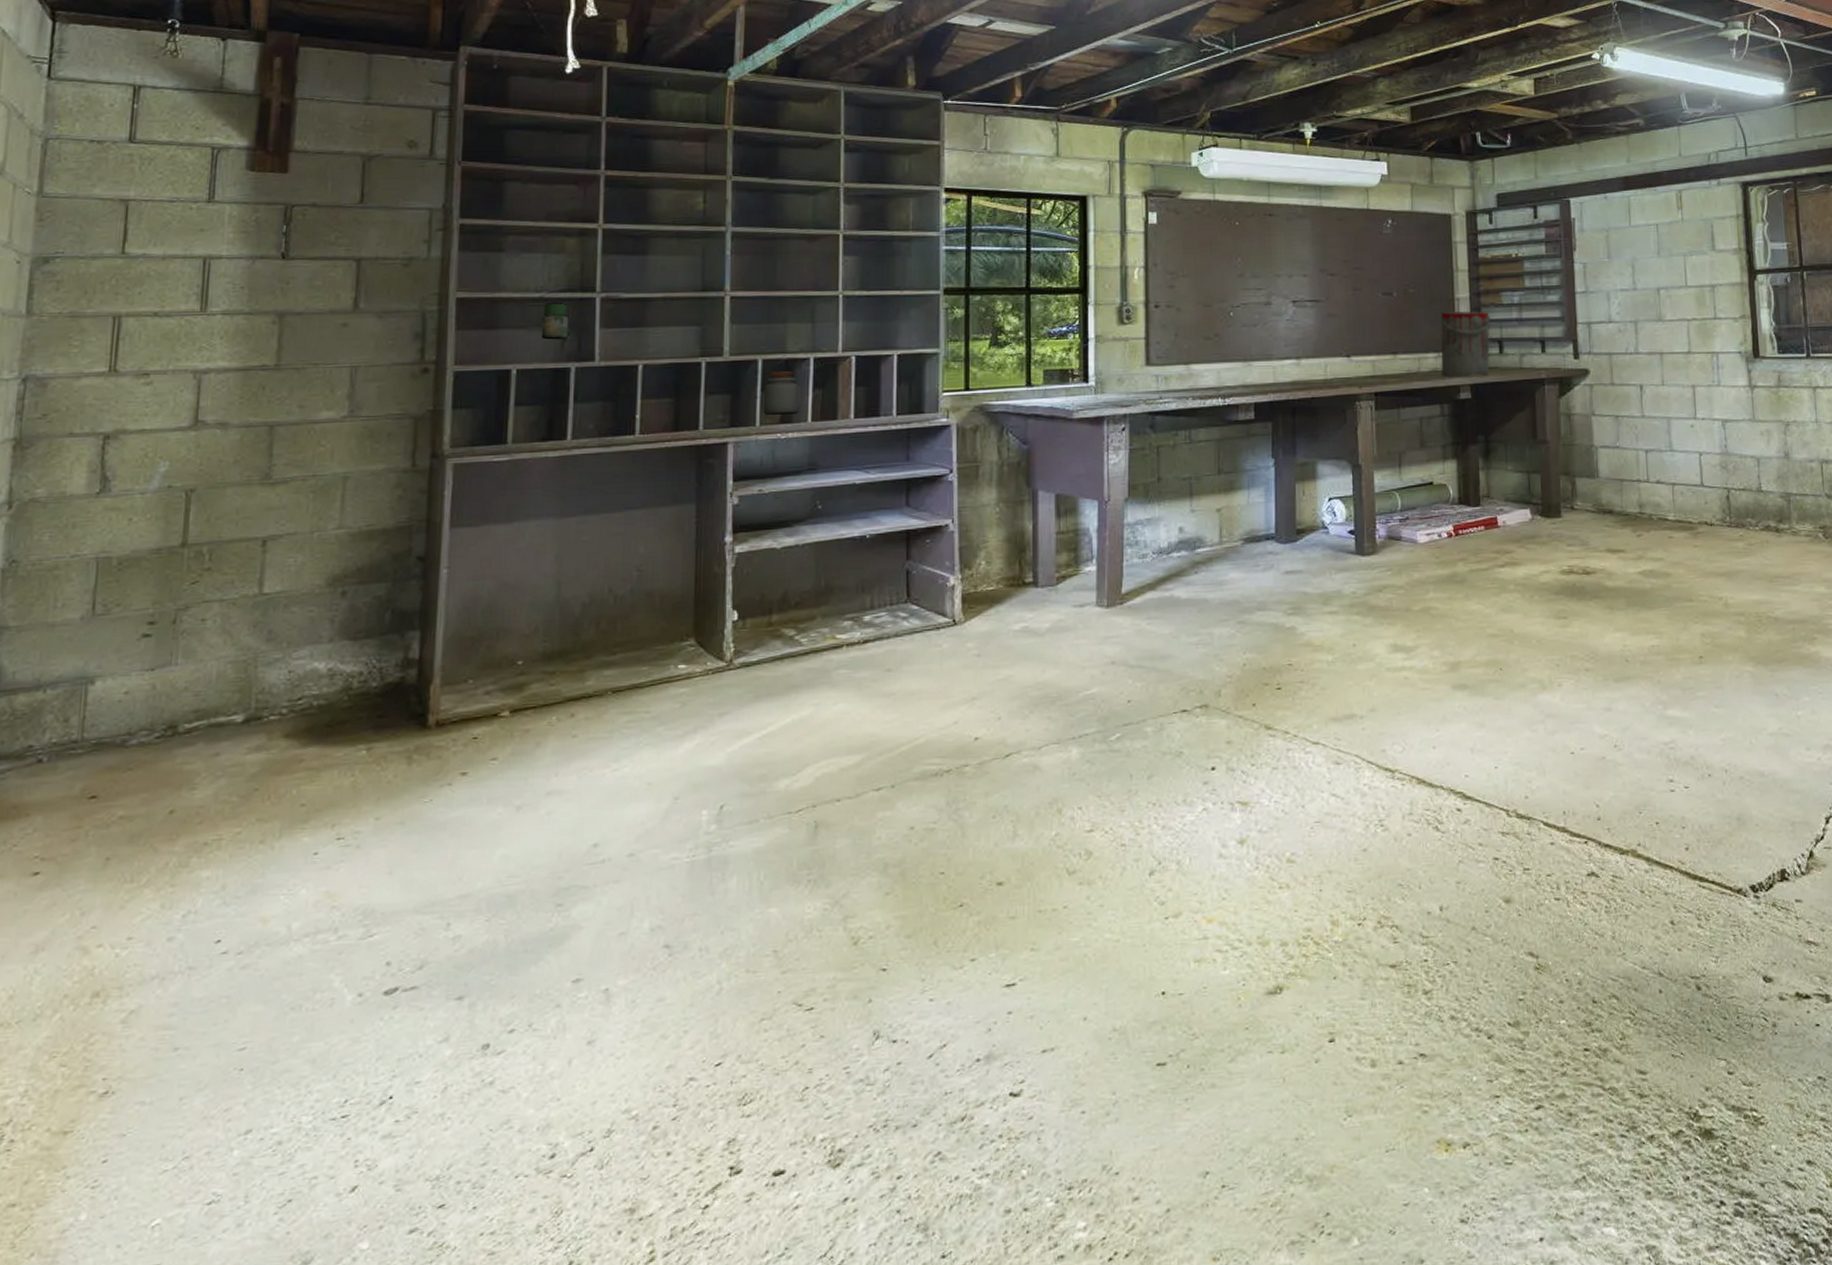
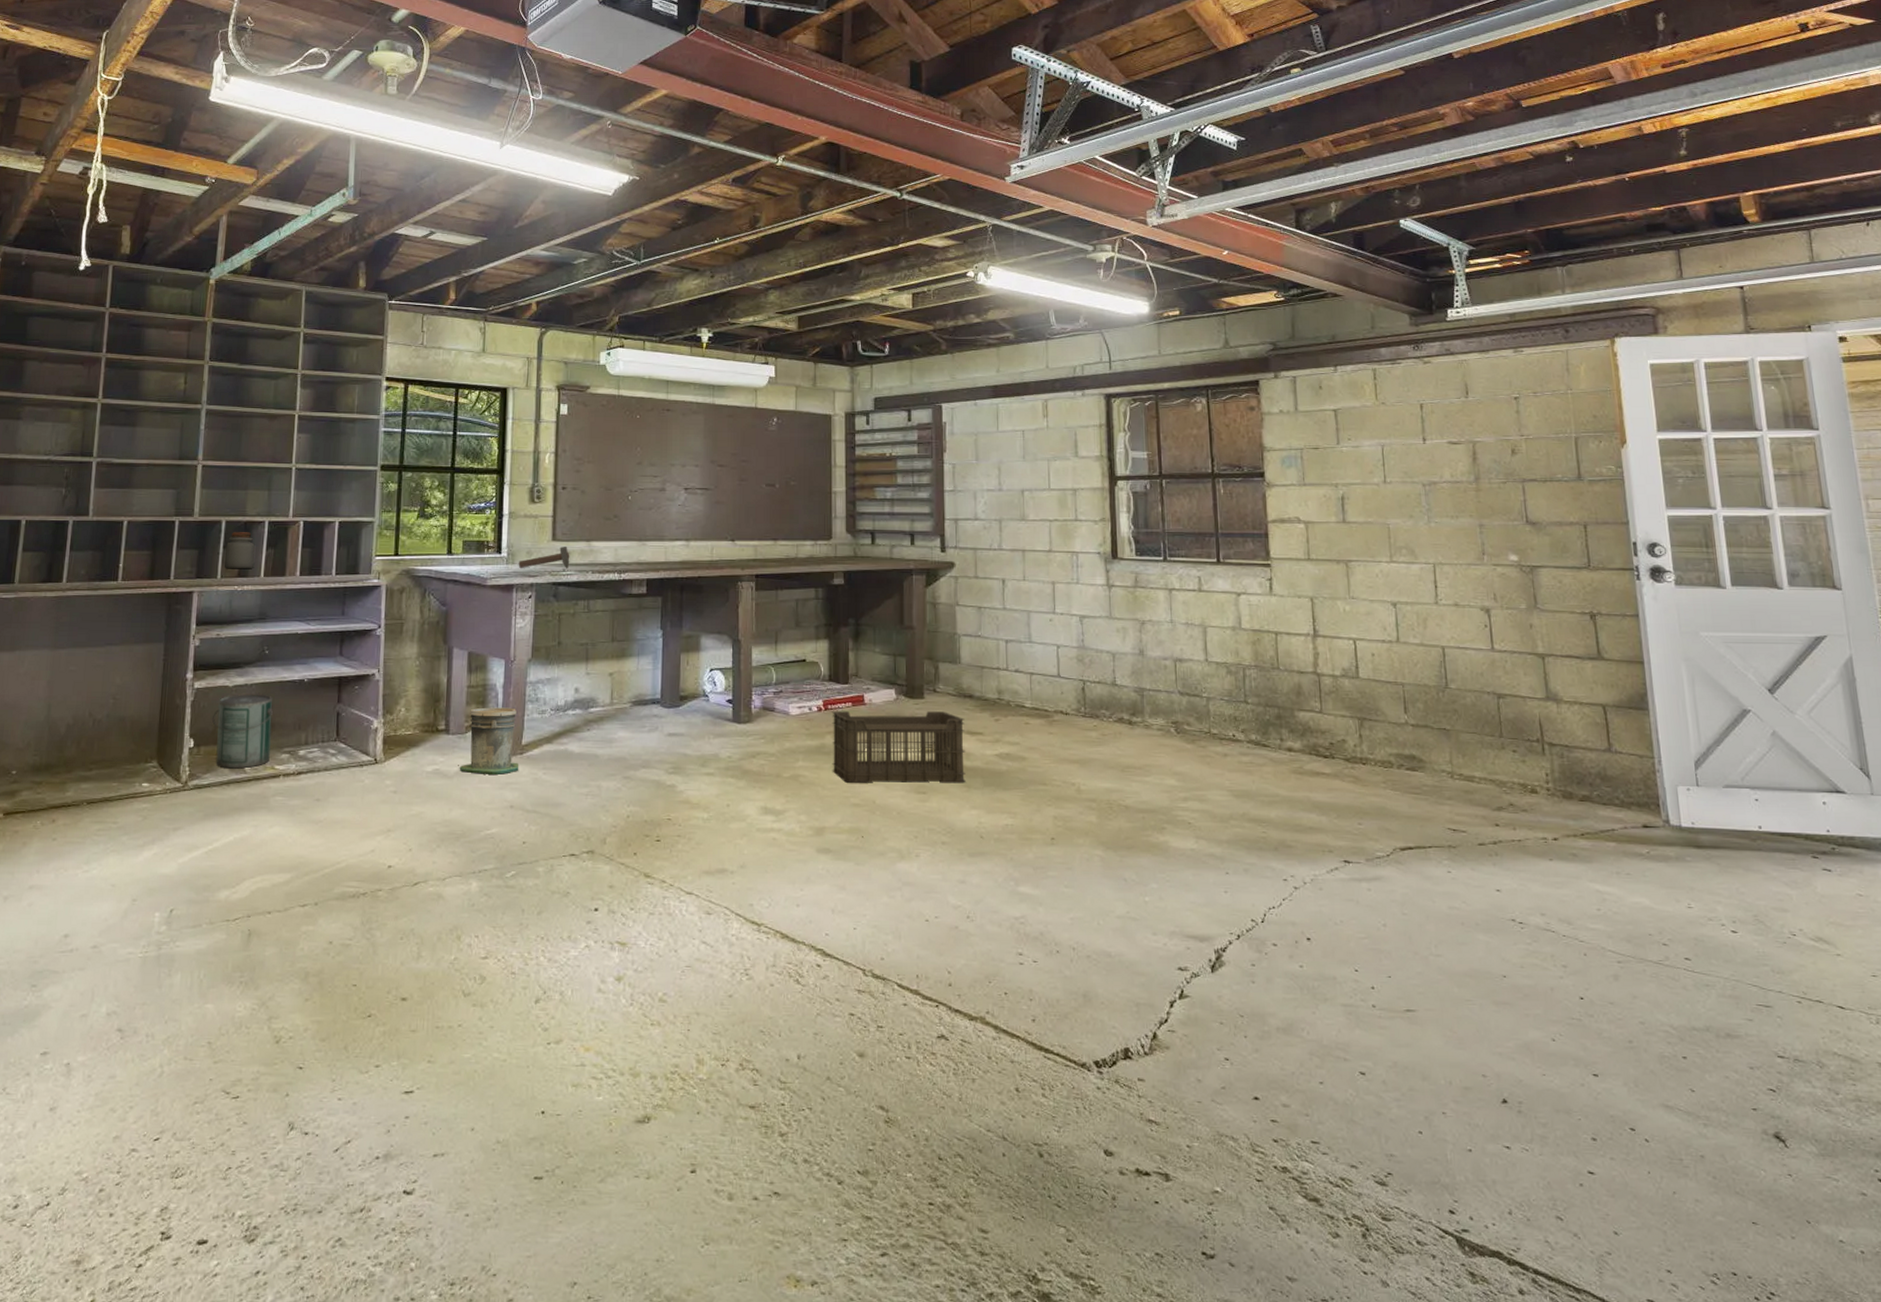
jar: present [541,304,569,340] -> none [46,466,70,497]
paint can: none [758,555,830,642] -> present [211,693,273,769]
bucket: none [1051,553,1120,630] -> present [459,707,519,776]
hammer: none [1108,371,1167,399] -> present [518,547,570,569]
paint can: present [1440,311,1490,379] -> none [817,504,864,566]
plastic crate: none [1463,530,1608,612] -> present [832,711,966,783]

